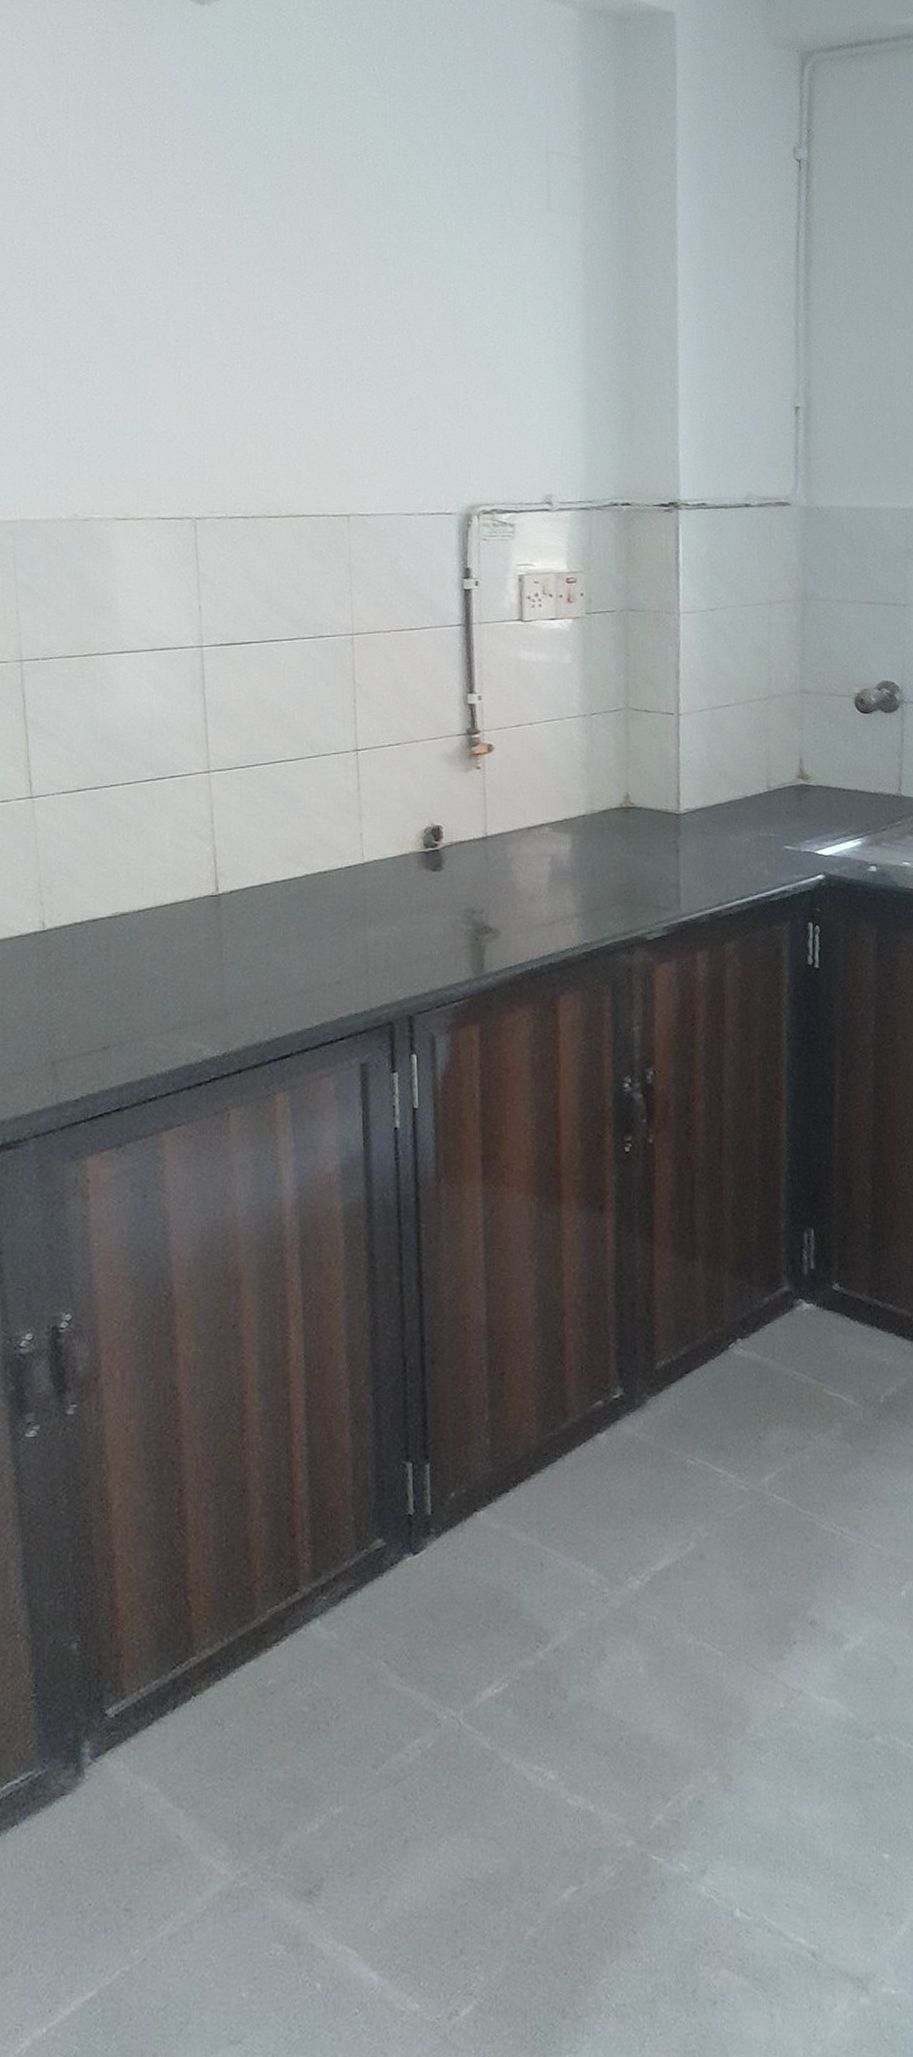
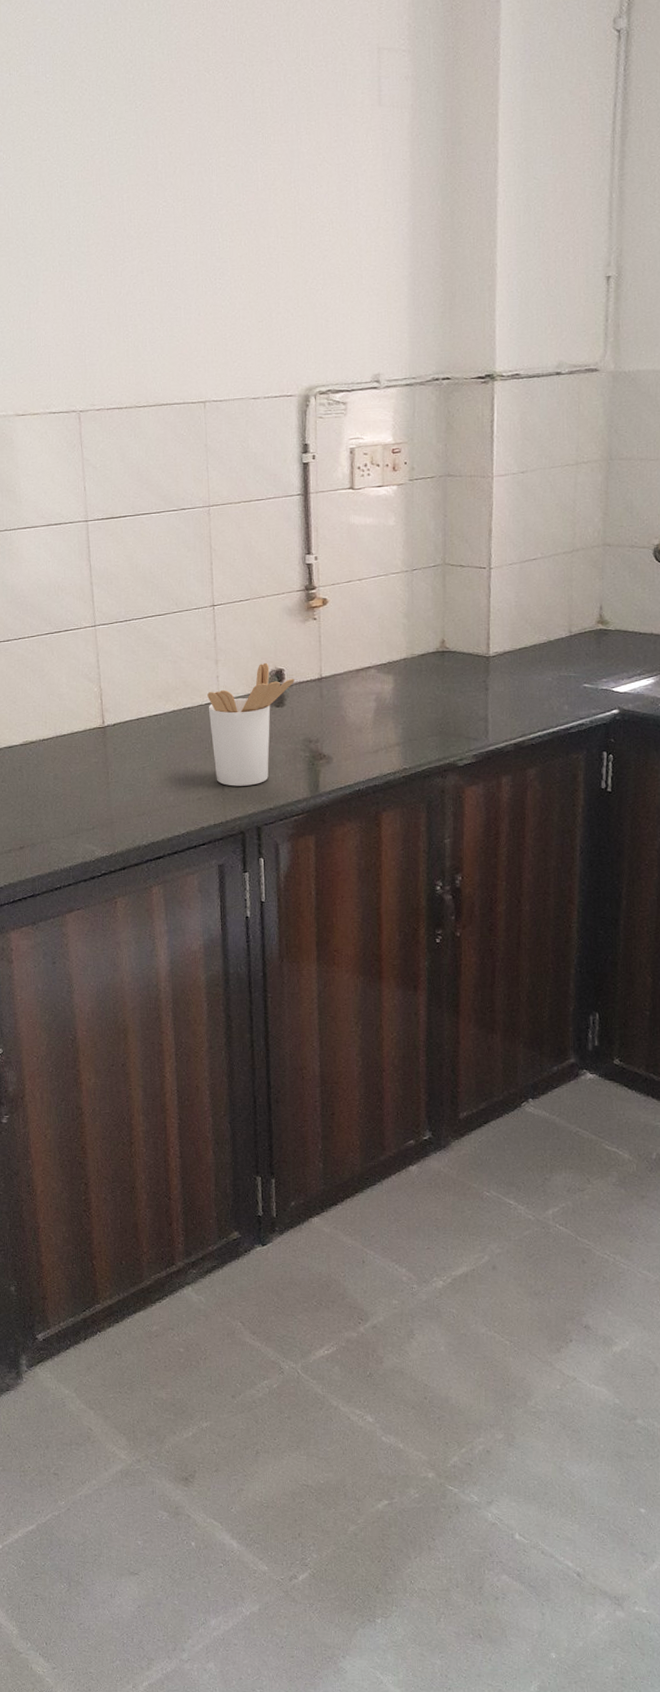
utensil holder: none [348,818,455,967] -> present [207,662,295,786]

